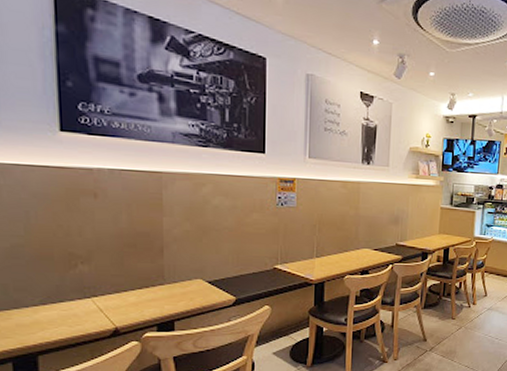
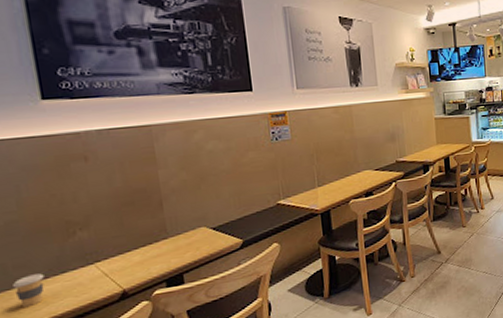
coffee cup: none [12,299,43,328] -> present [13,273,44,307]

